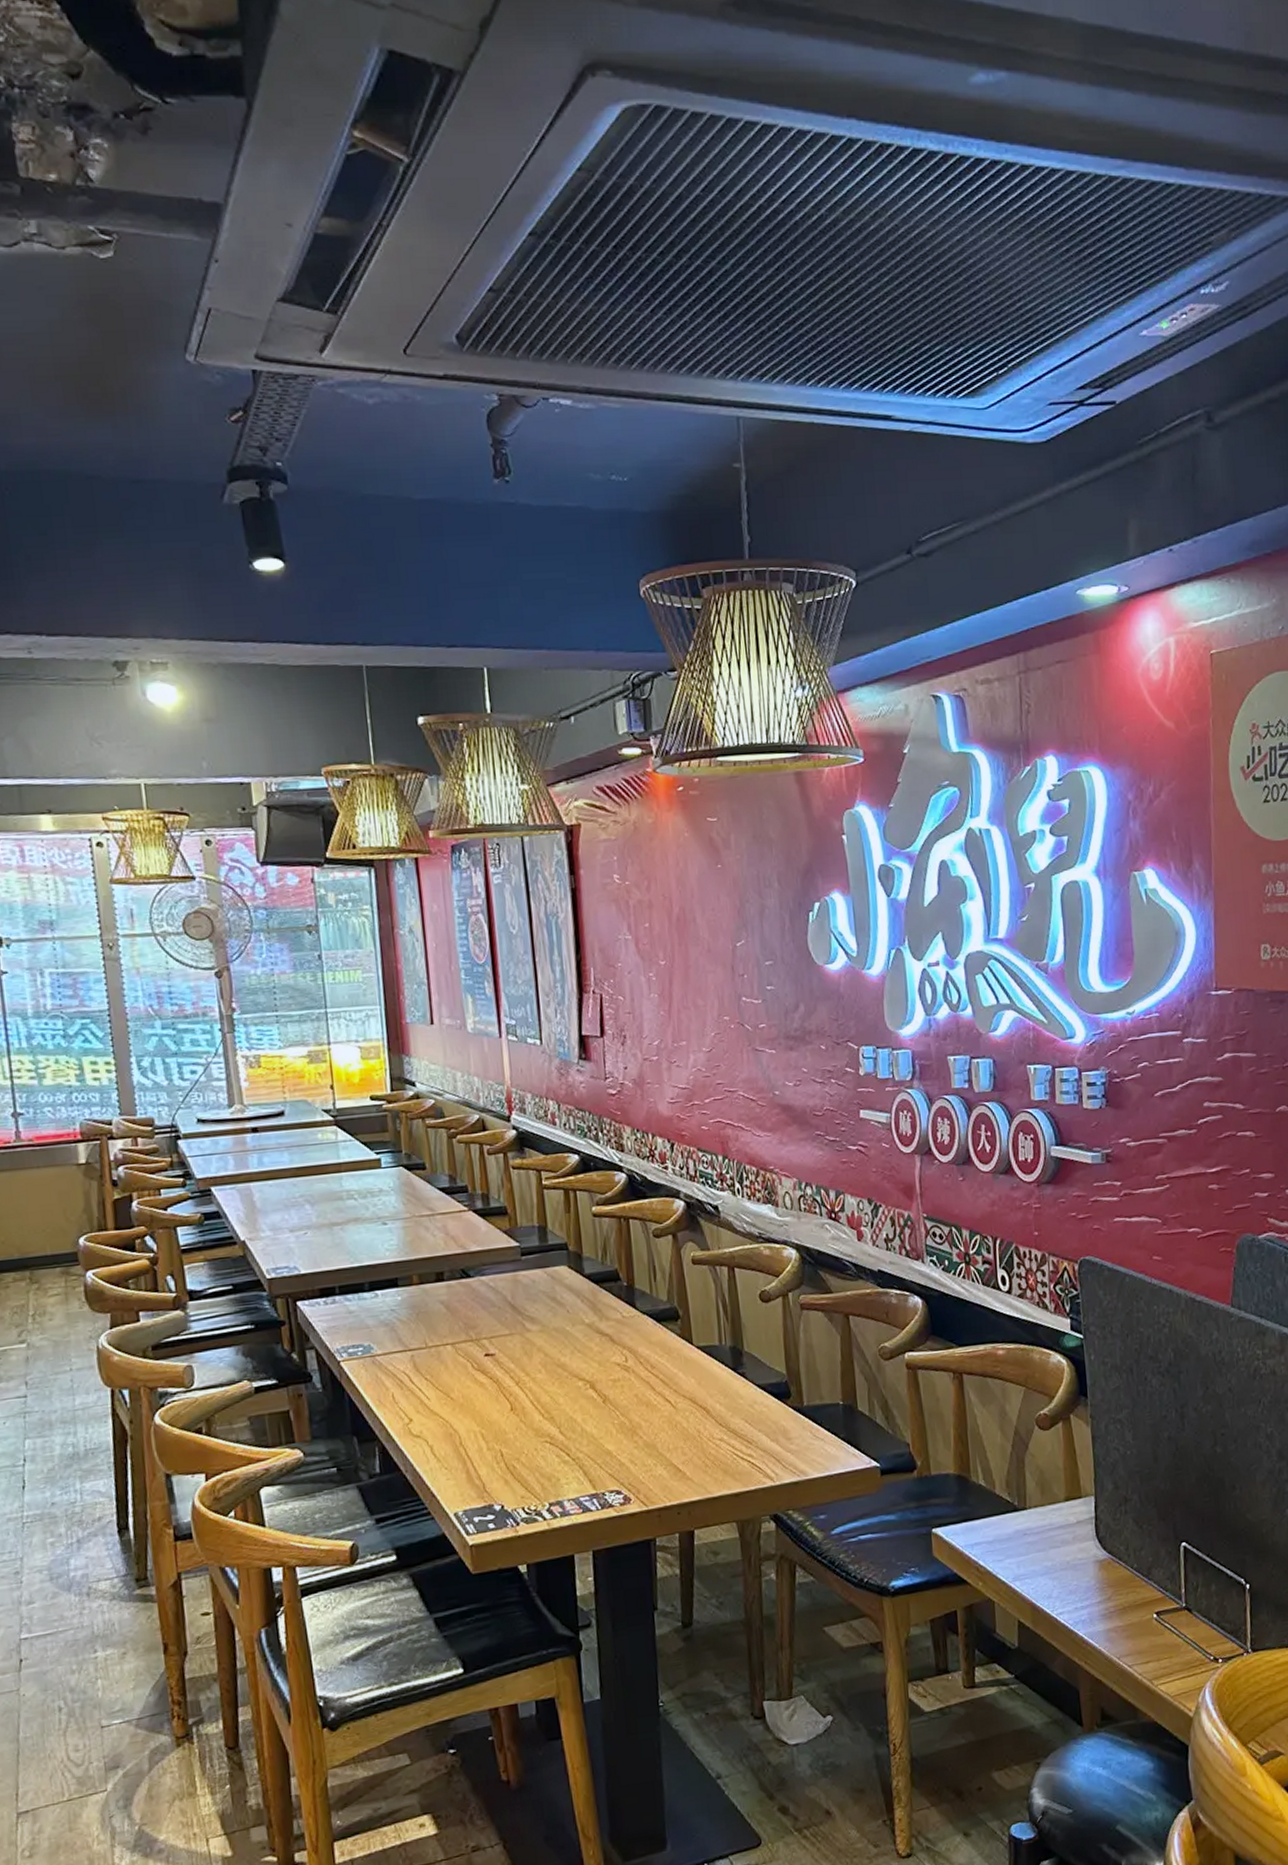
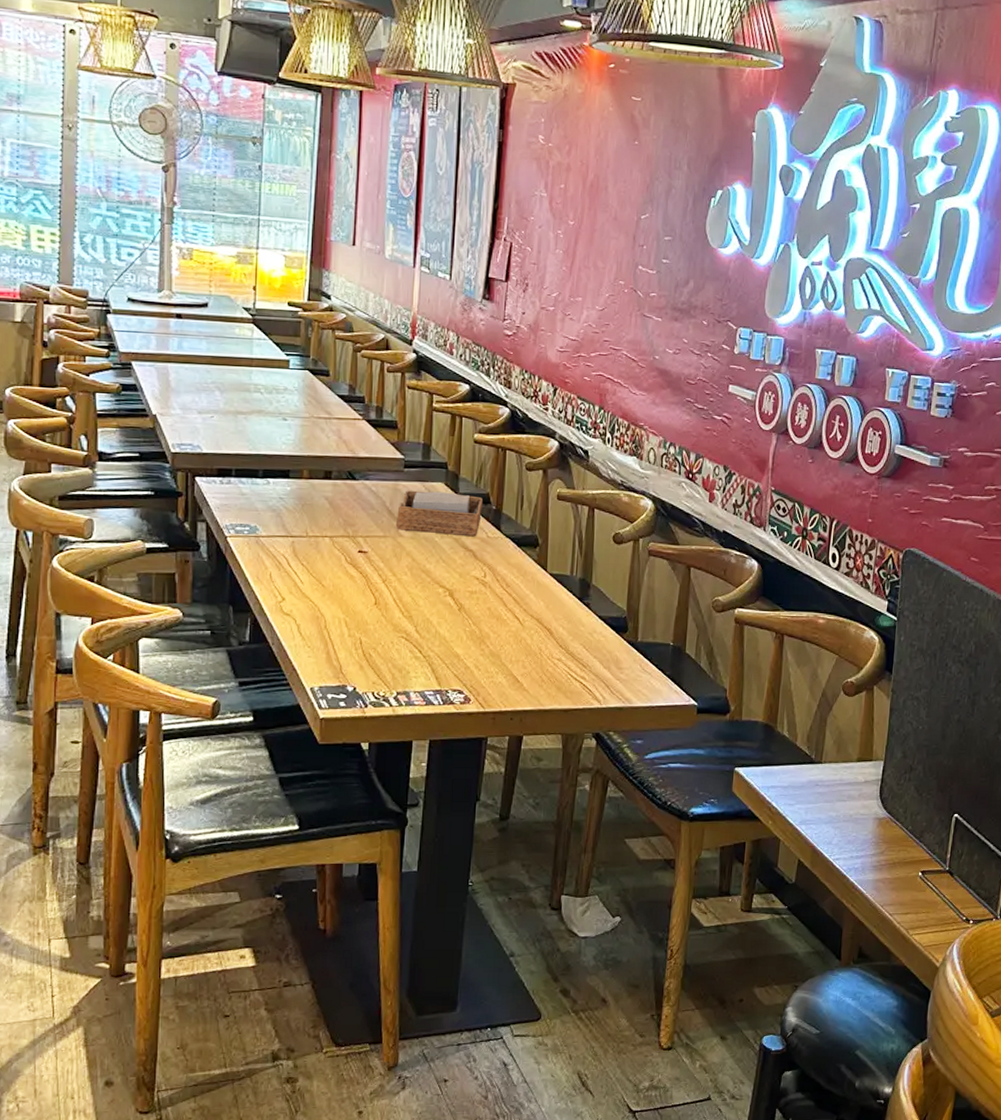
napkin holder: none [520,1274,613,1325] -> present [395,490,484,537]

